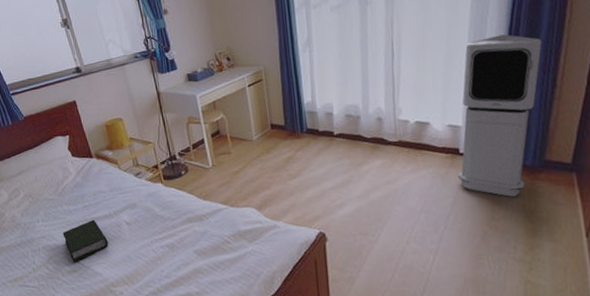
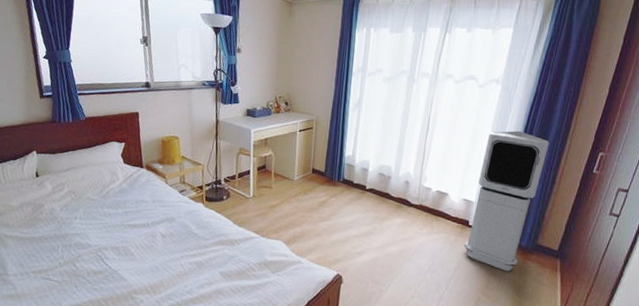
book: present [62,219,109,262] -> none [97,226,140,264]

